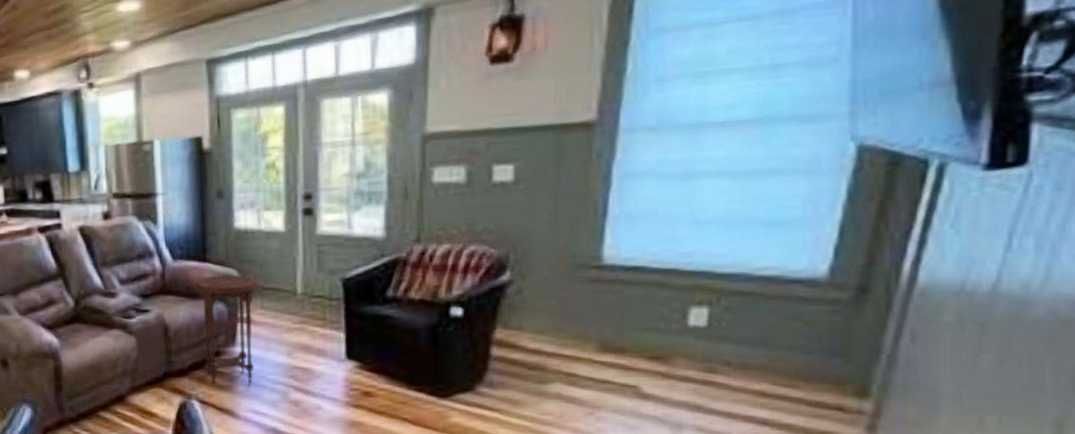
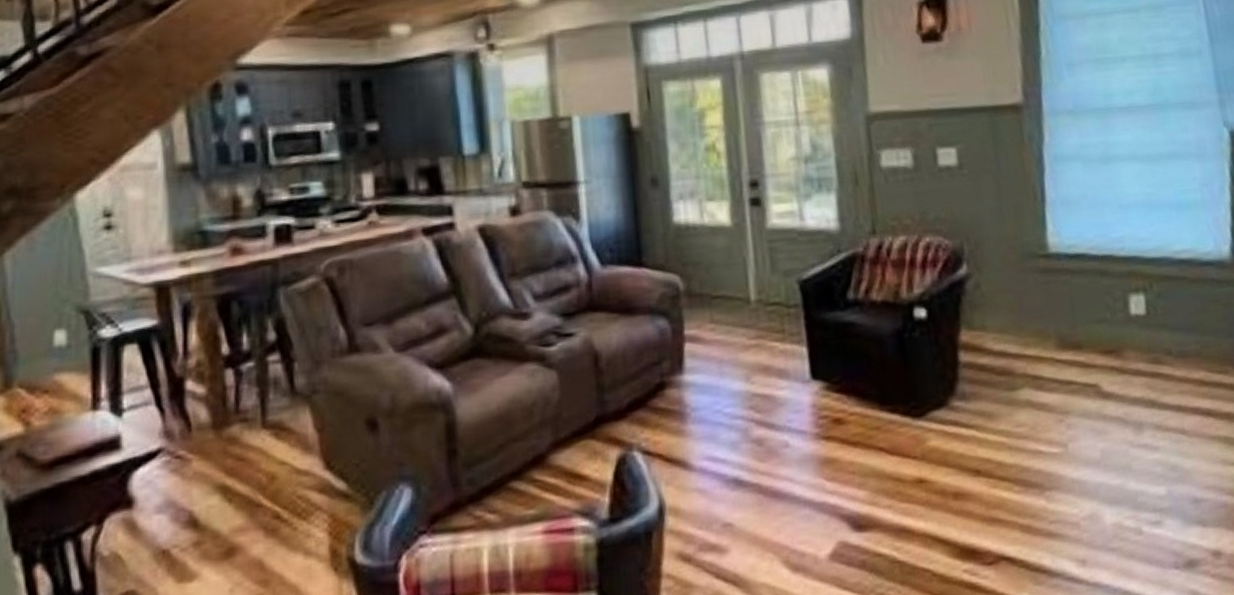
side table: present [193,275,260,387] -> none [628,281,707,430]

